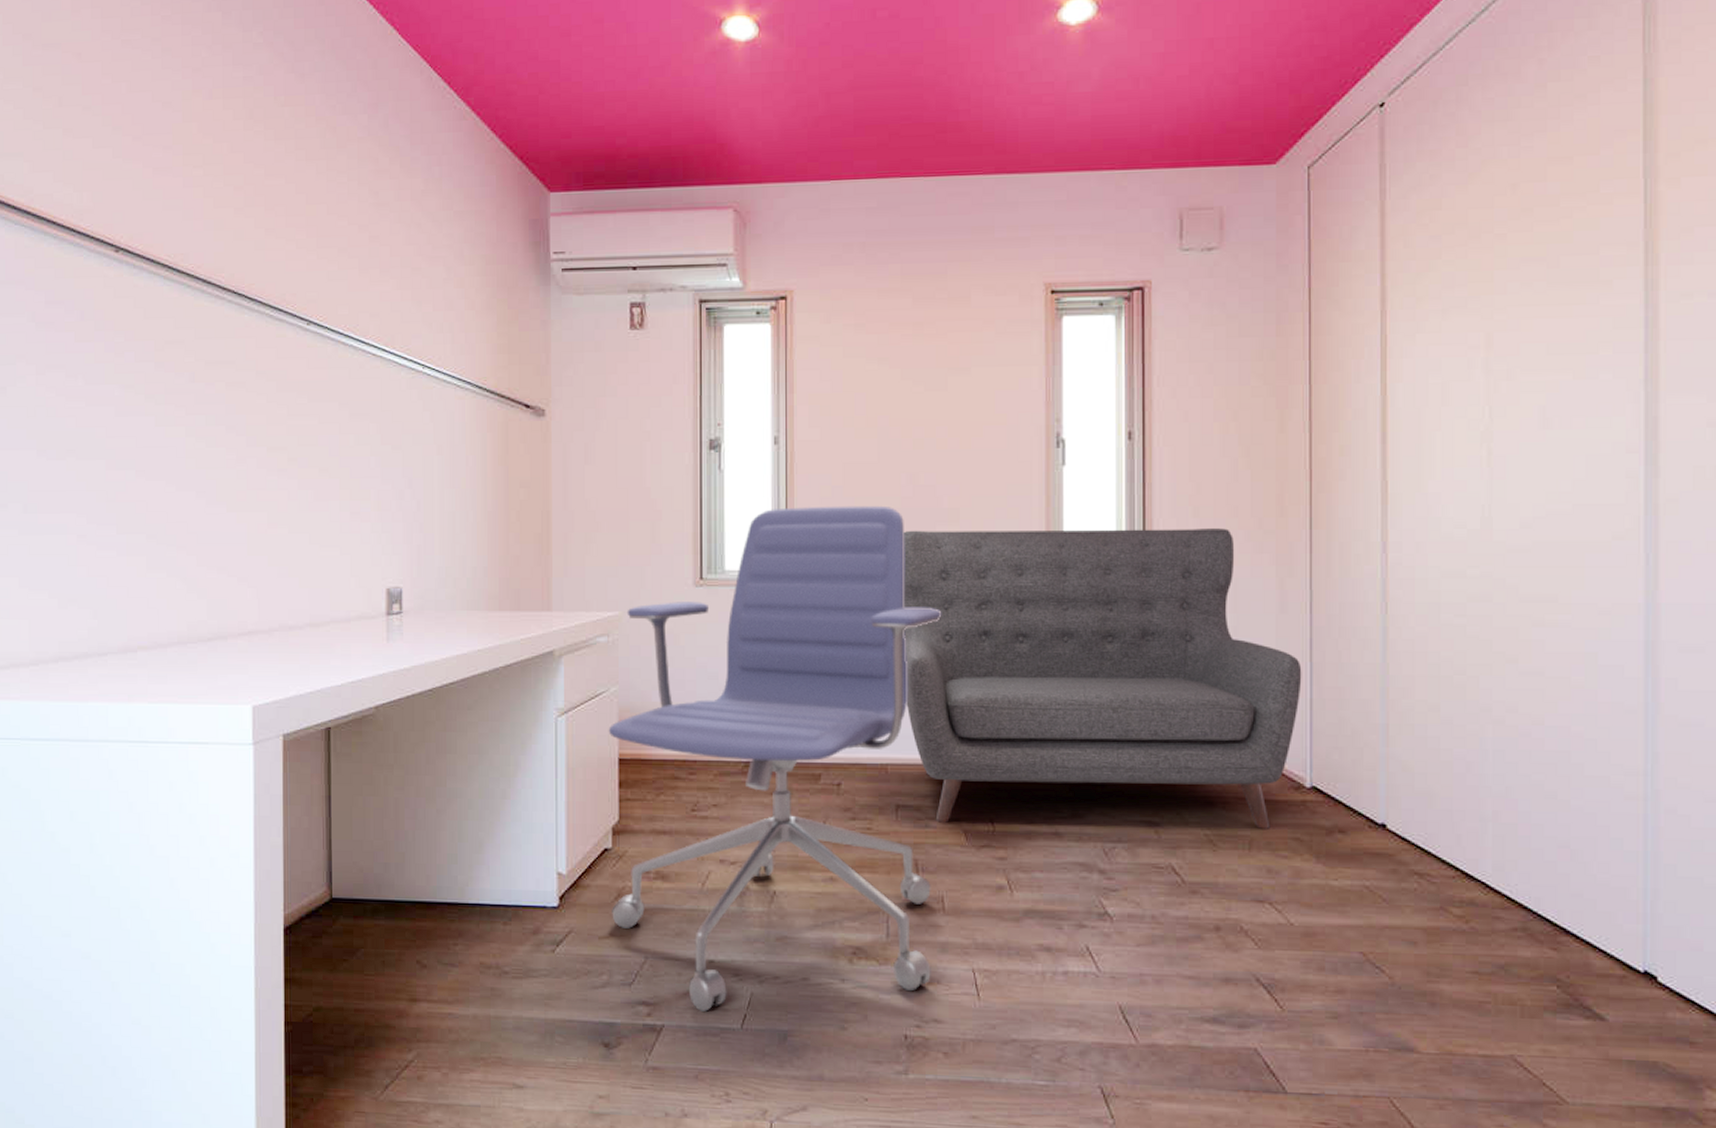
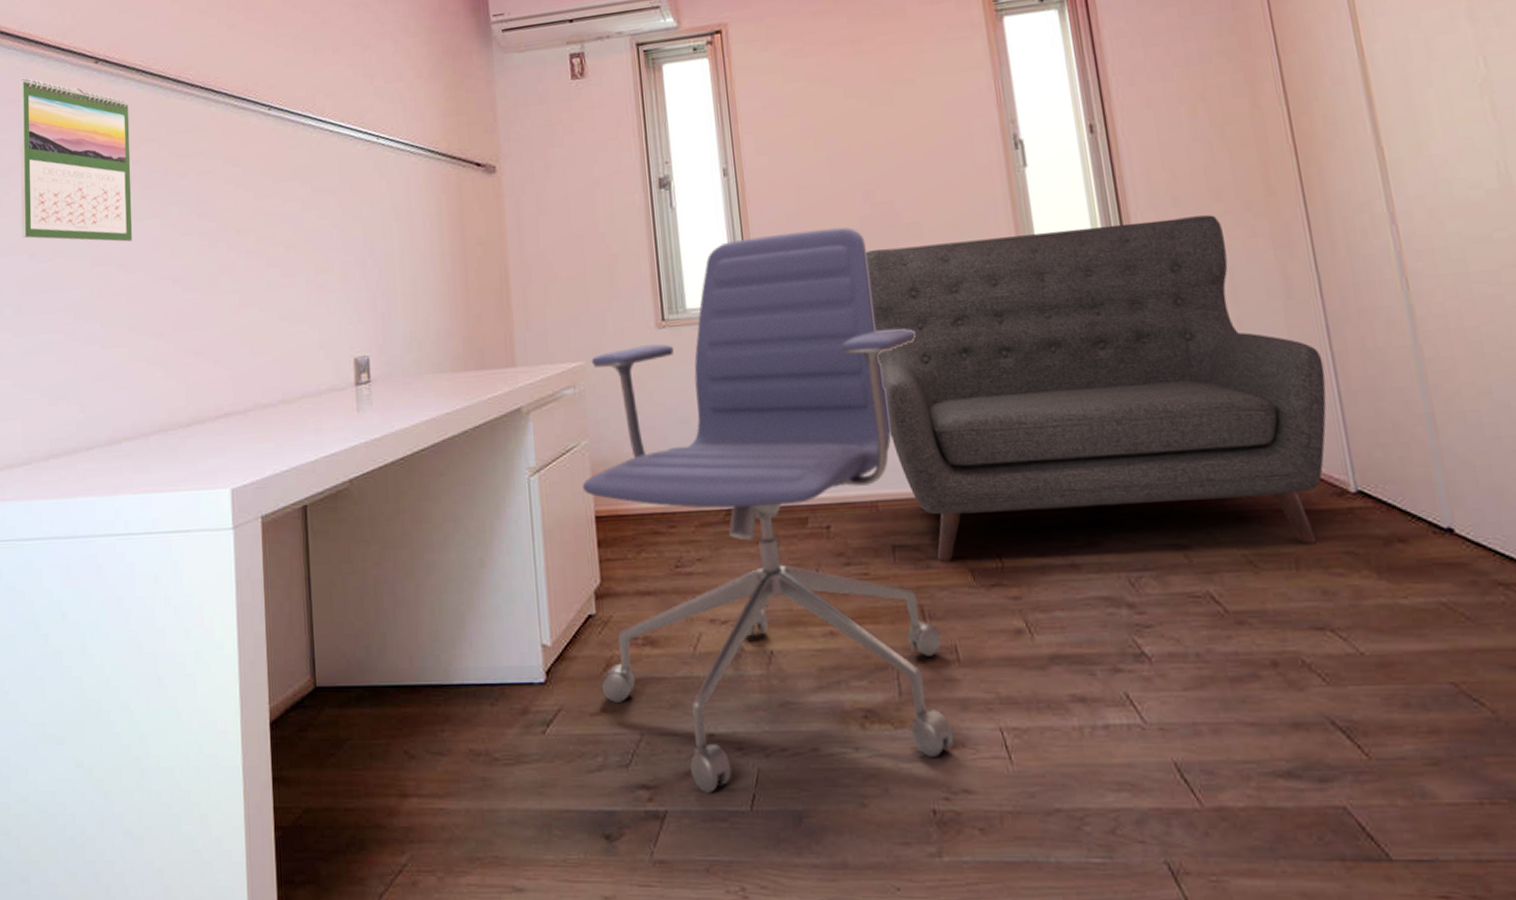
calendar: none [28,258,154,447] -> present [20,77,133,242]

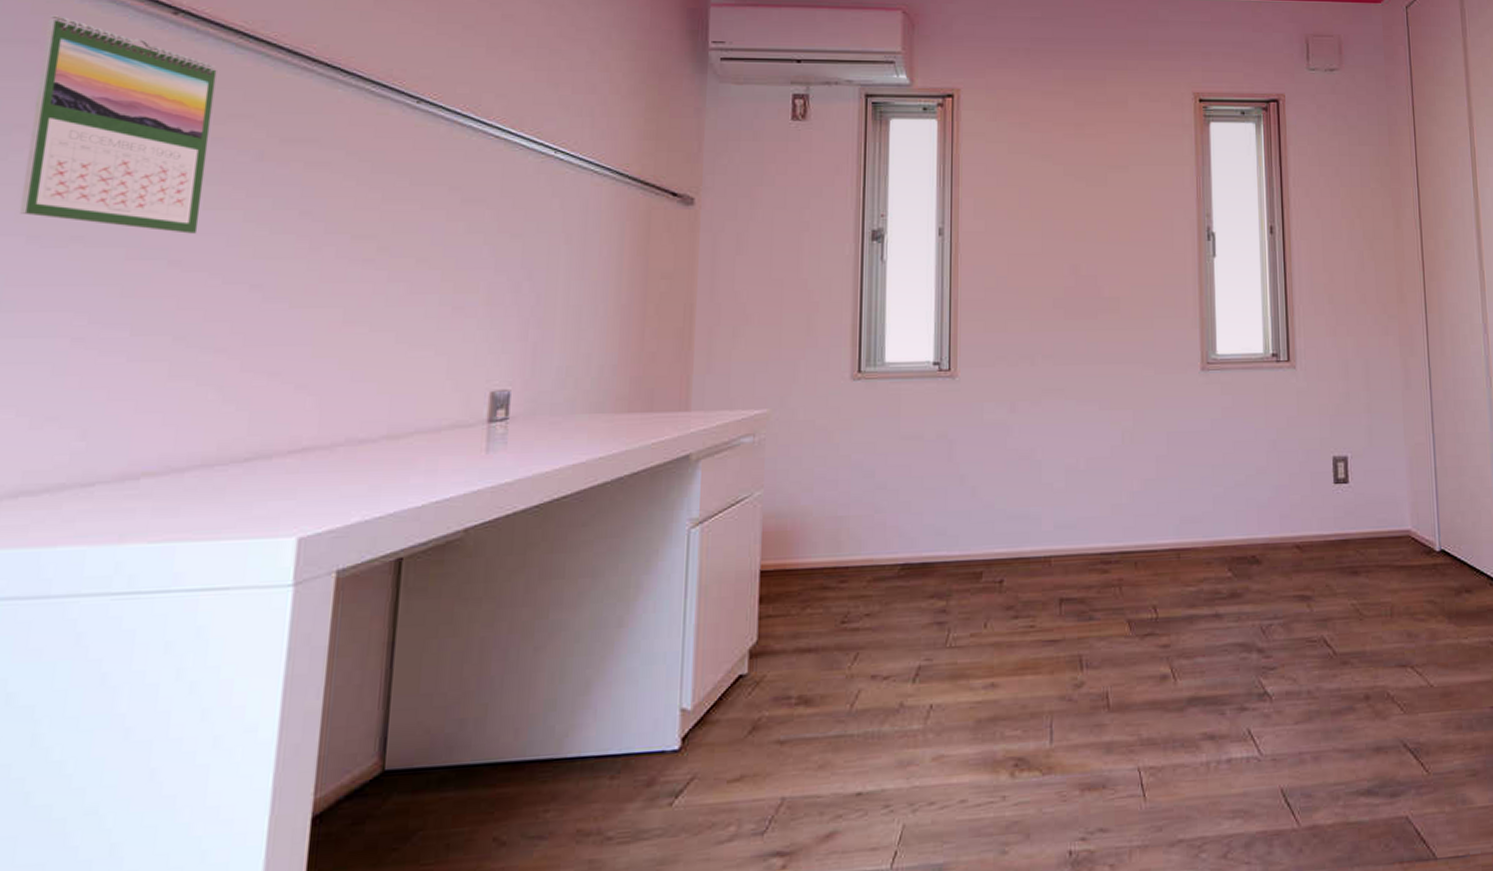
office chair: present [582,227,954,793] -> none [744,295,1104,855]
sofa: present [865,215,1327,562] -> none [1065,314,1427,614]

